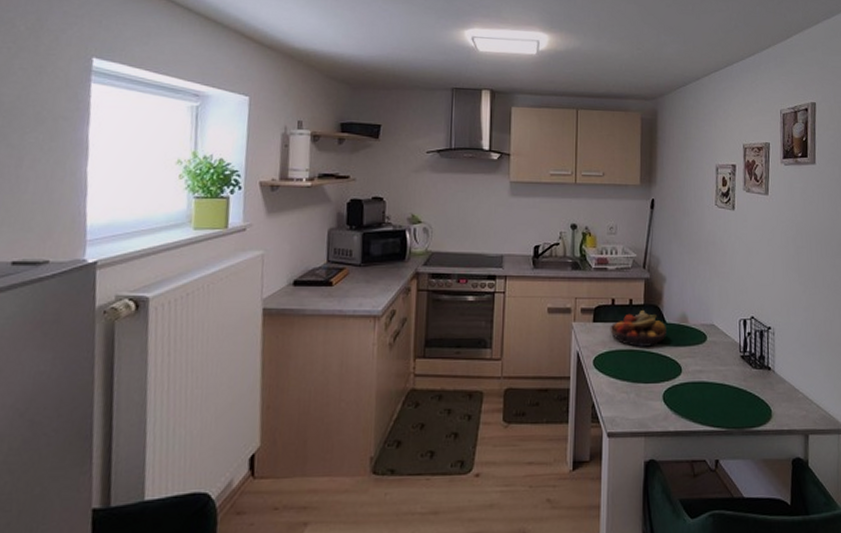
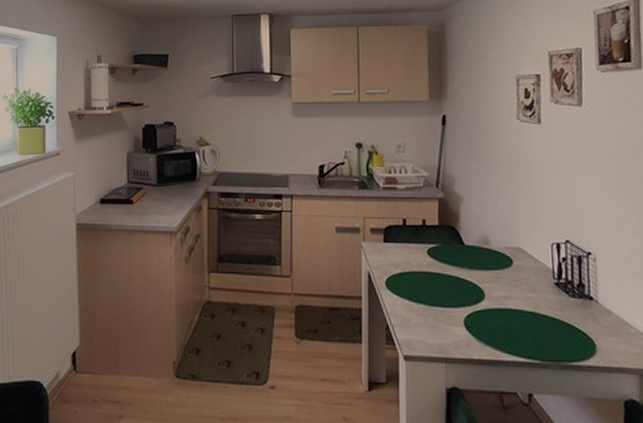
fruit bowl: present [610,309,666,347] -> none [402,230,465,269]

